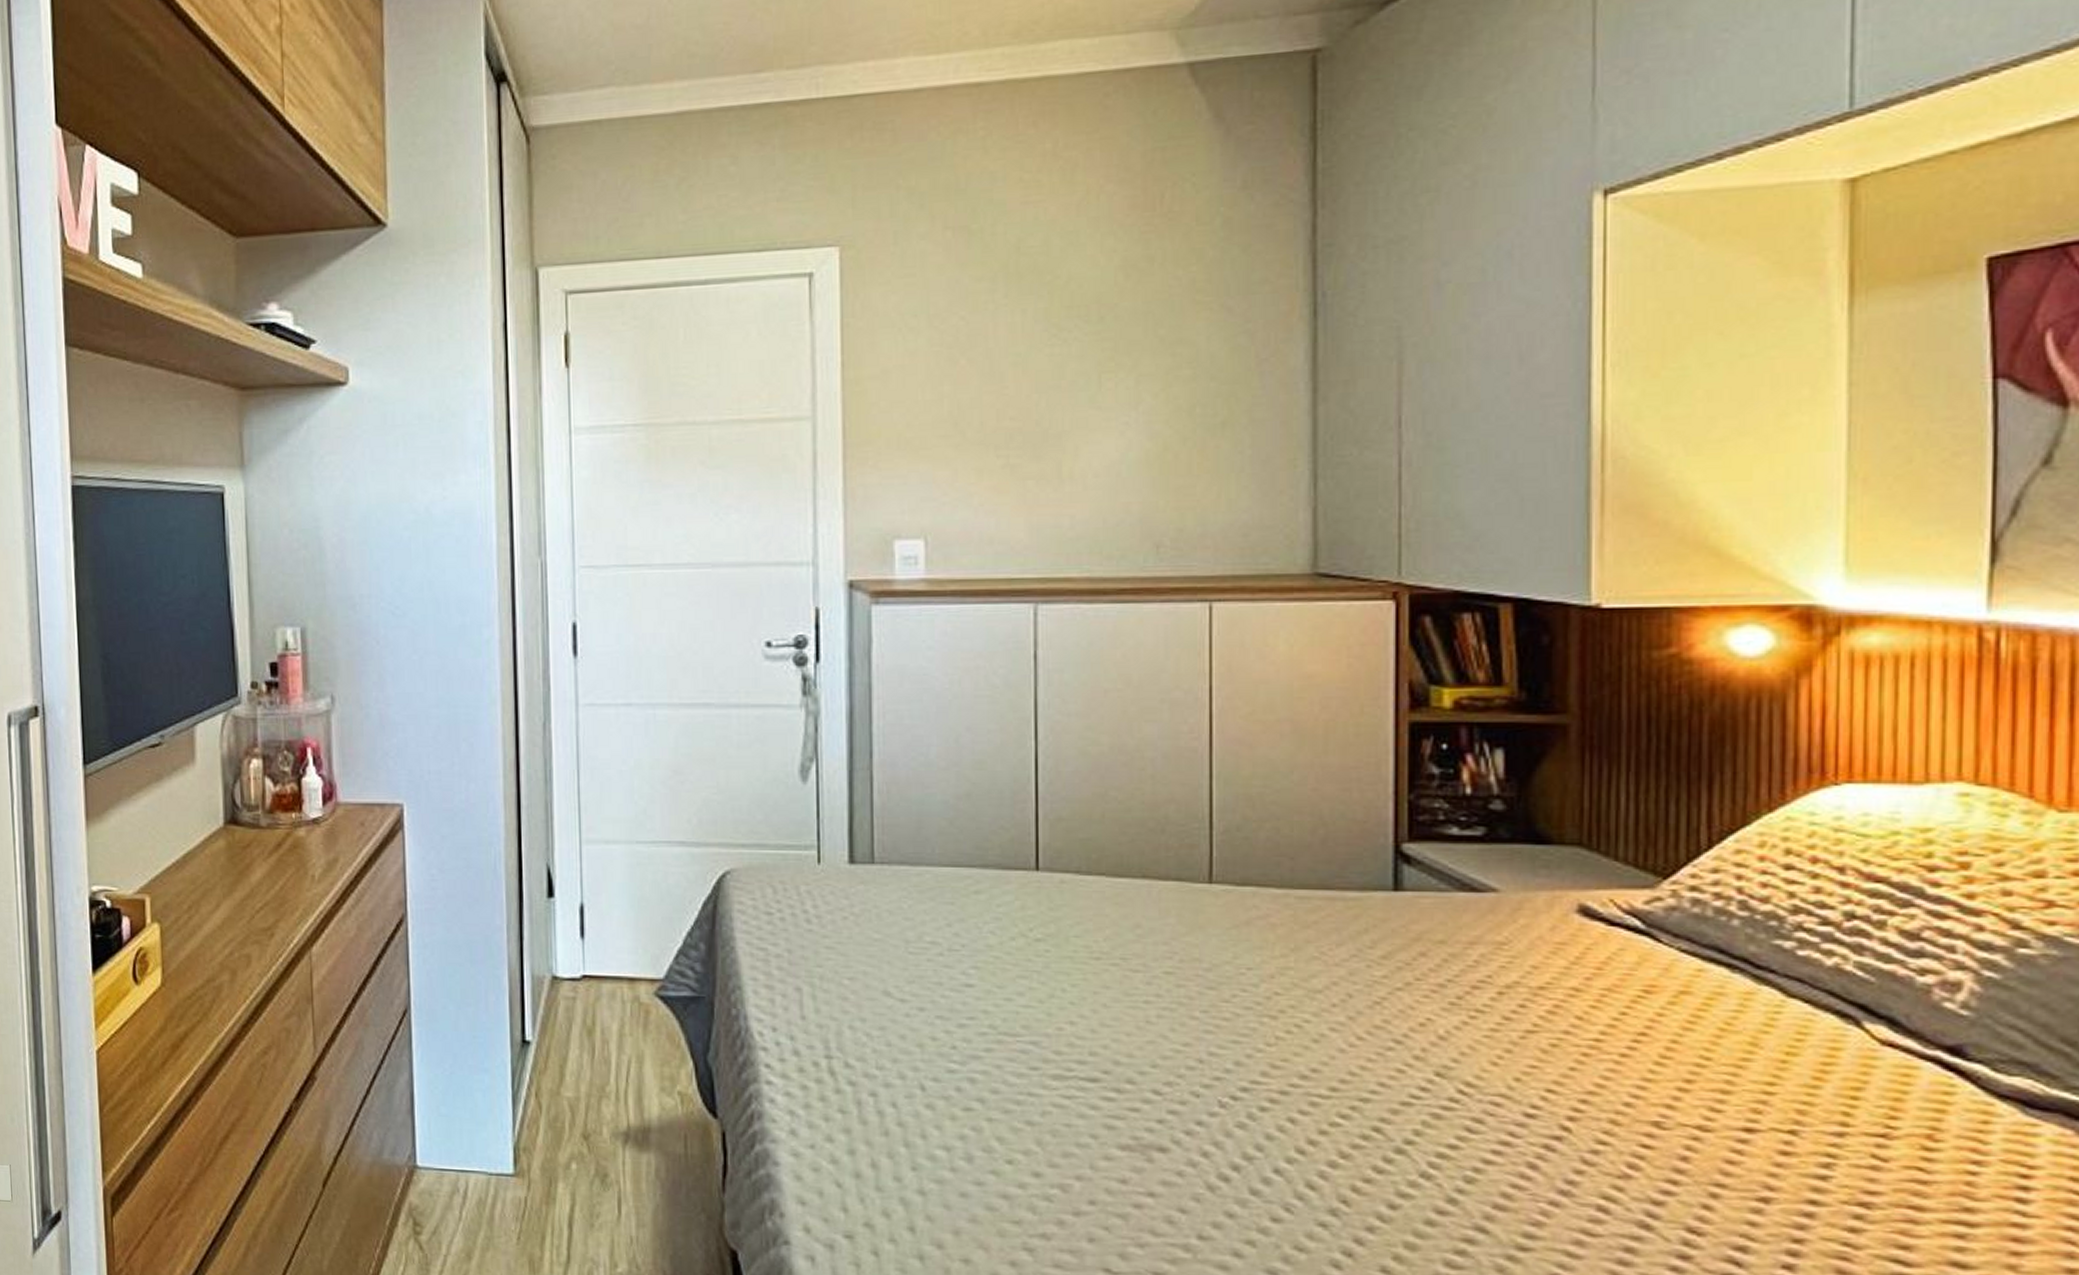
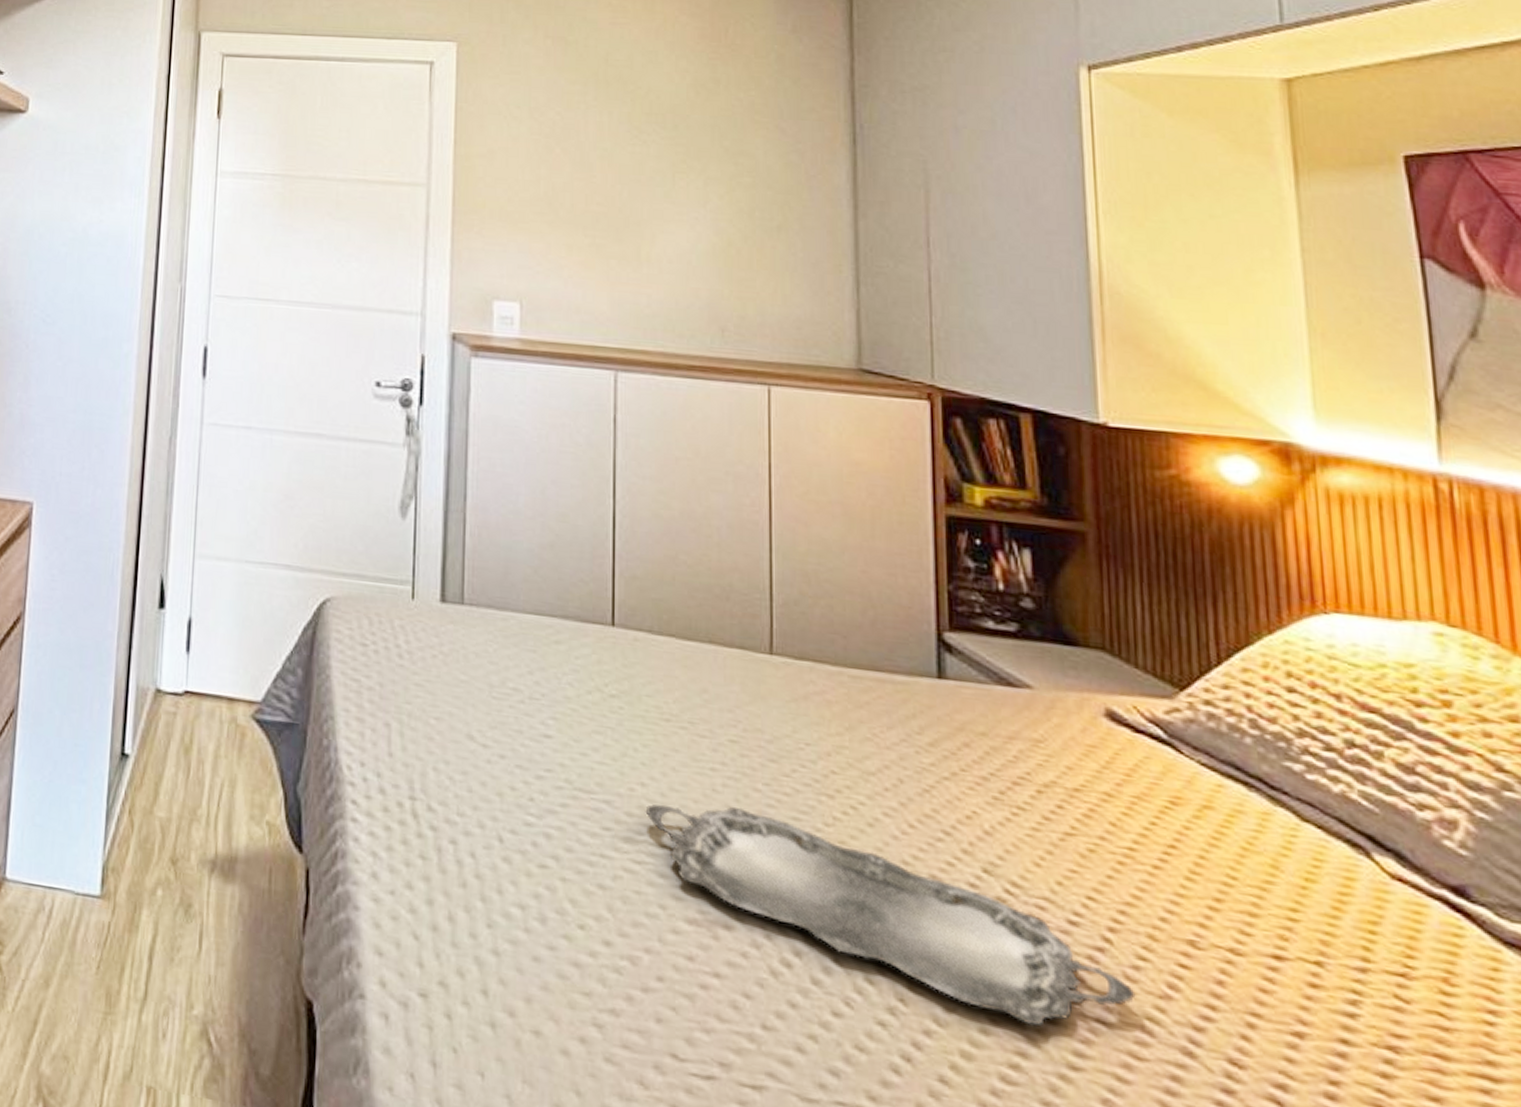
serving tray: none [1074,1035,1593,1215] -> present [645,804,1136,1027]

